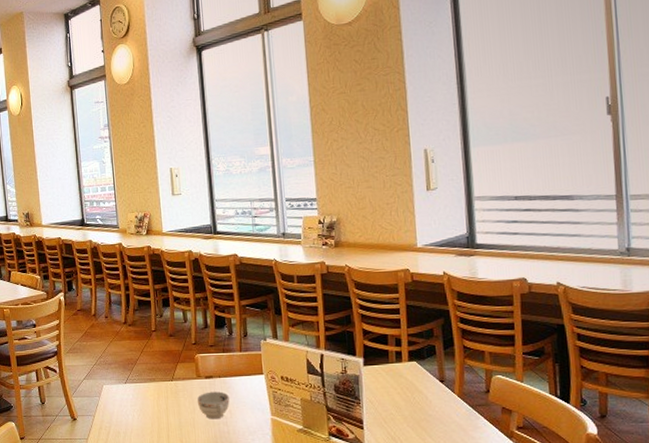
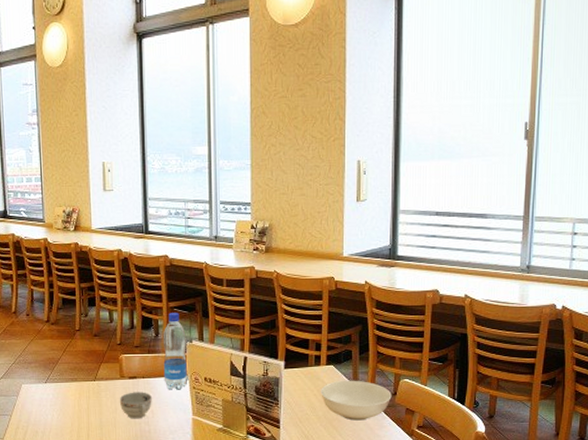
bottle: none [236,311,264,390] -> present [162,312,187,390]
bowl: none [403,377,484,421] -> present [320,380,392,421]

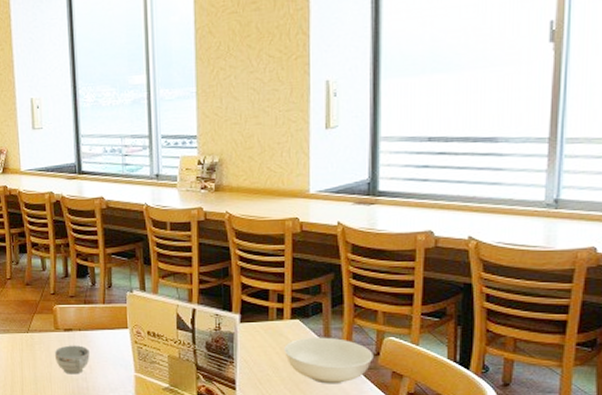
bottle: present [162,312,187,390] -> none [100,259,128,344]

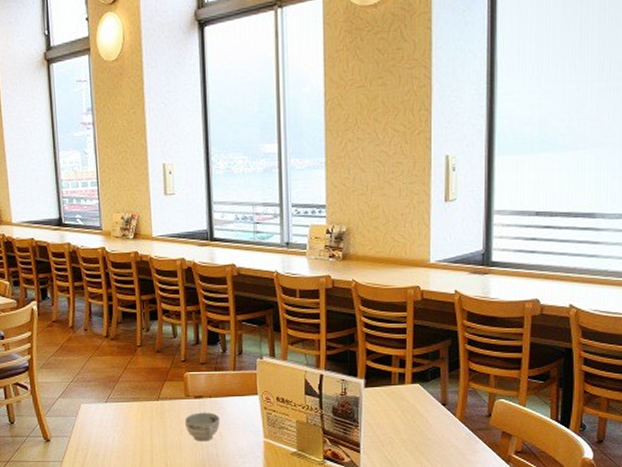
bowl: present [283,337,373,384] -> none [404,400,486,445]

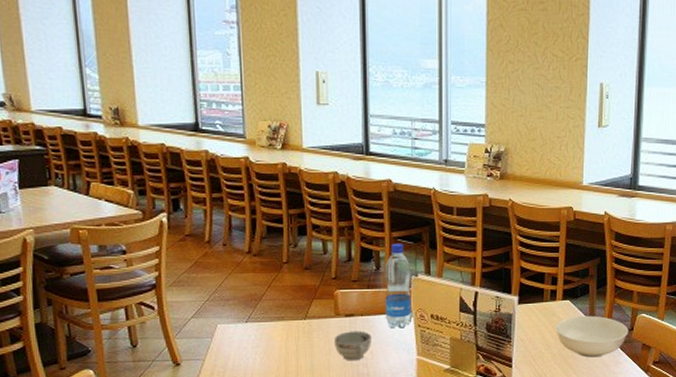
bottle: none [230,326,258,411] -> present [384,243,411,329]
bowl: none [404,400,486,445] -> present [555,315,629,358]

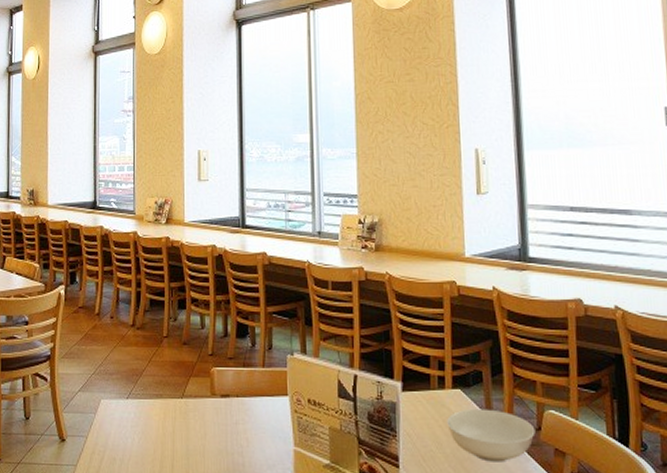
teacup: present [333,331,372,361] -> none [209,413,247,448]
bottle: present [384,243,411,329] -> none [260,319,288,414]

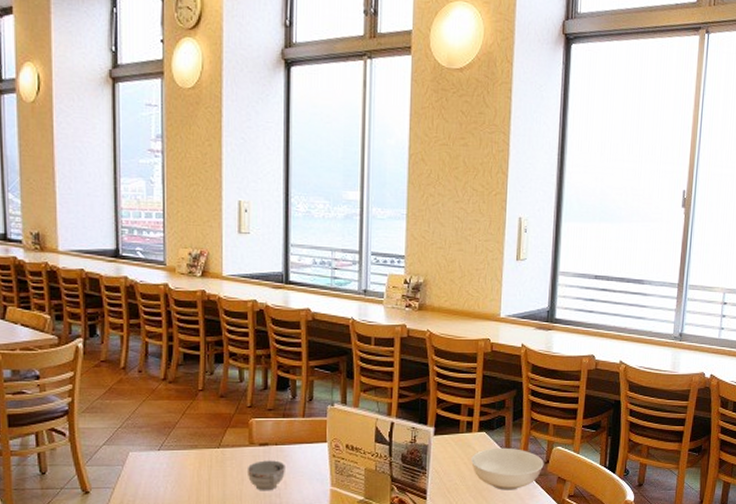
teacup: none [209,413,247,448] -> present [247,460,285,491]

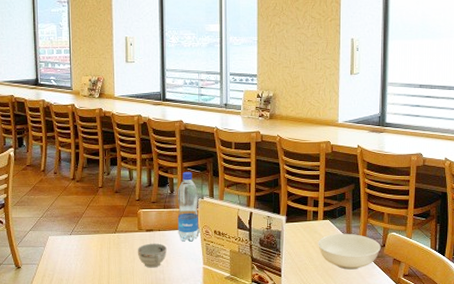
bottle: none [300,372,327,459] -> present [177,172,199,242]

